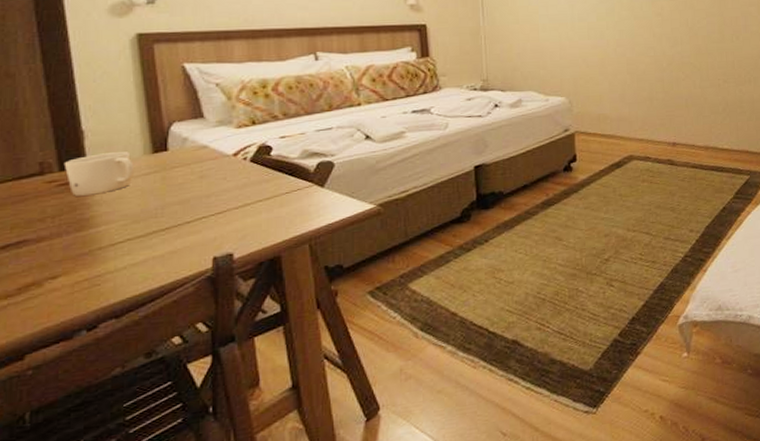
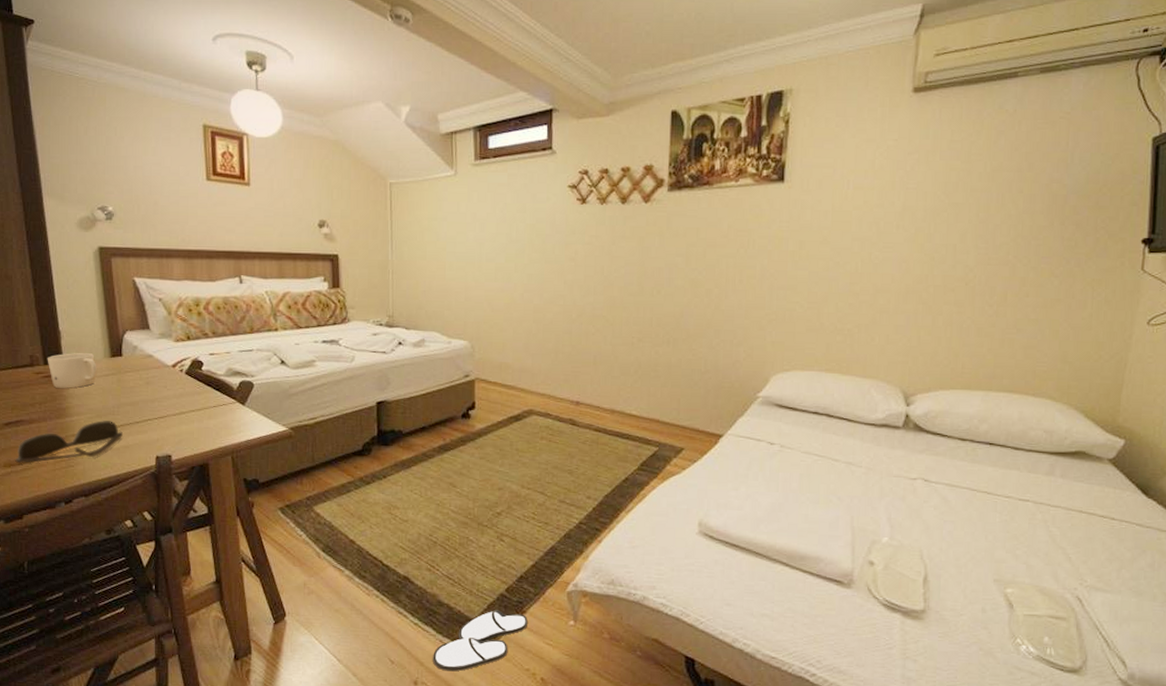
eyeglasses: none [14,225,170,293] -> present [15,420,124,464]
slippers: none [548,355,643,432] -> present [433,609,528,672]

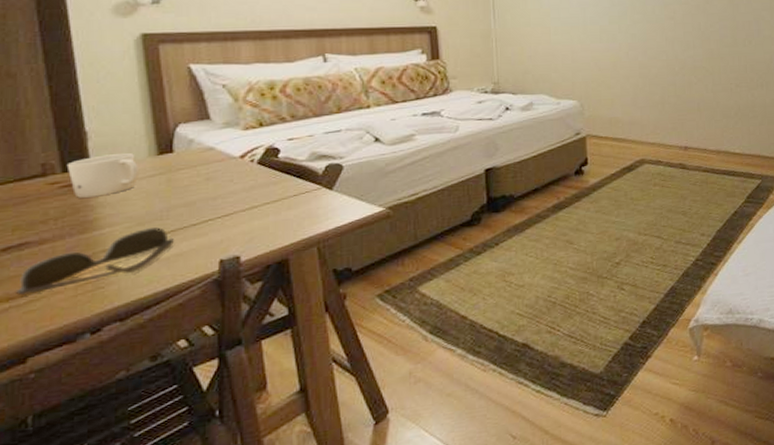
slippers: present [433,609,528,672] -> none [558,359,653,434]

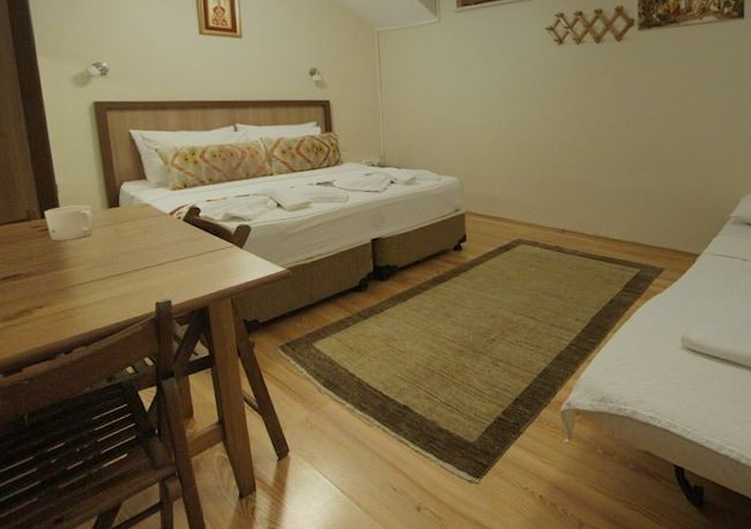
eyeglasses: present [16,227,175,295] -> none [13,270,123,316]

